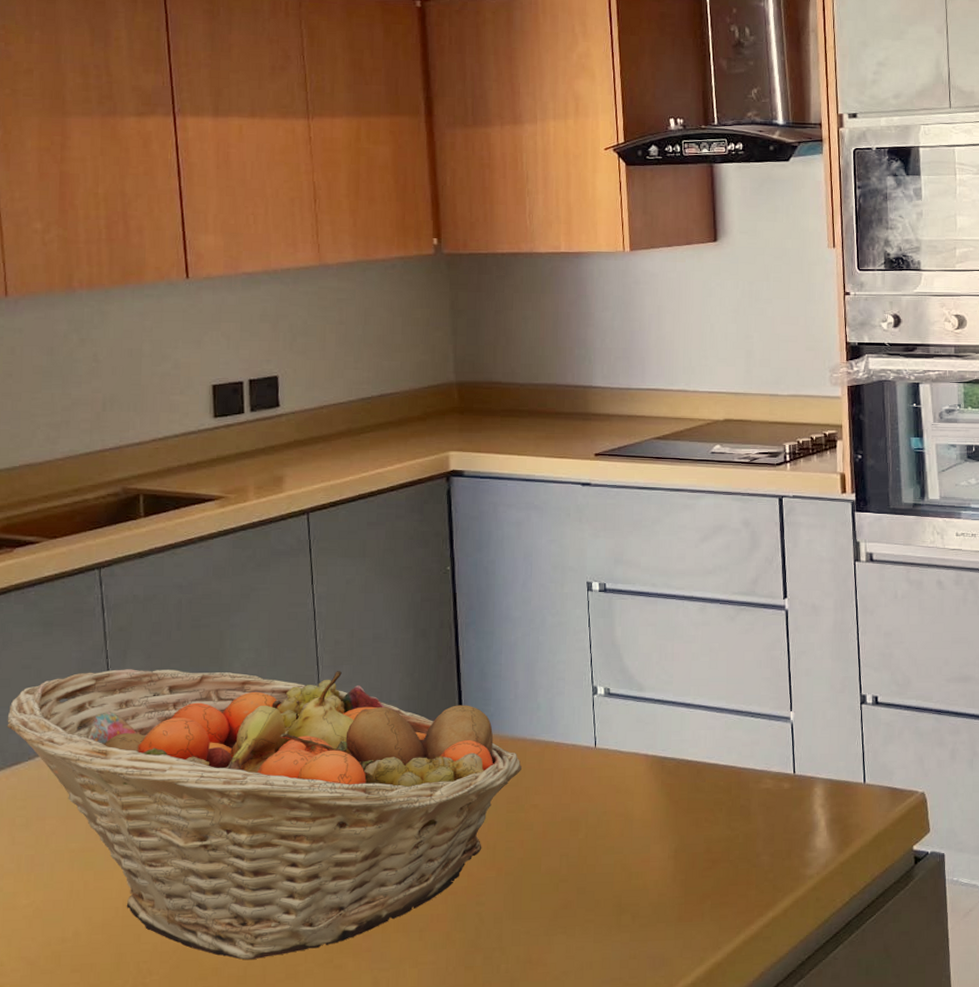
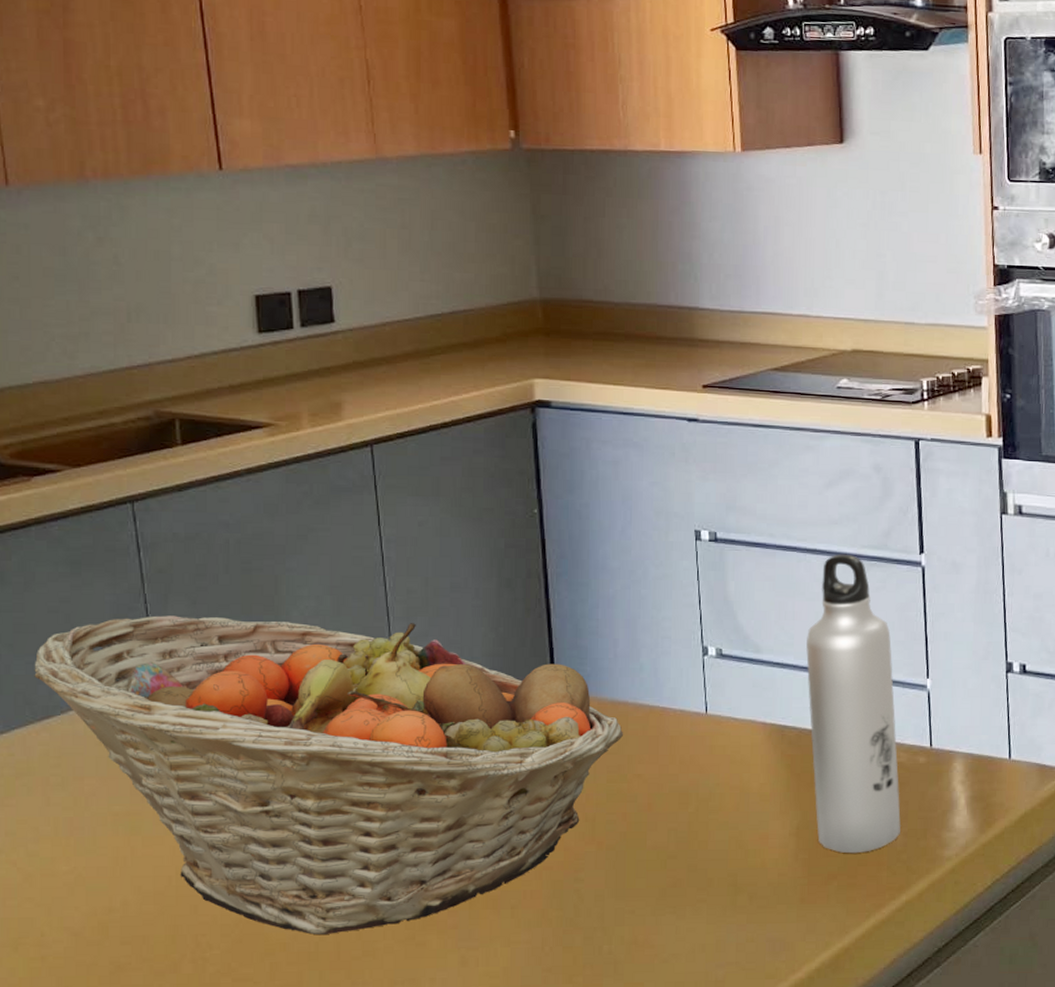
water bottle: none [684,600,768,874] -> present [806,554,901,854]

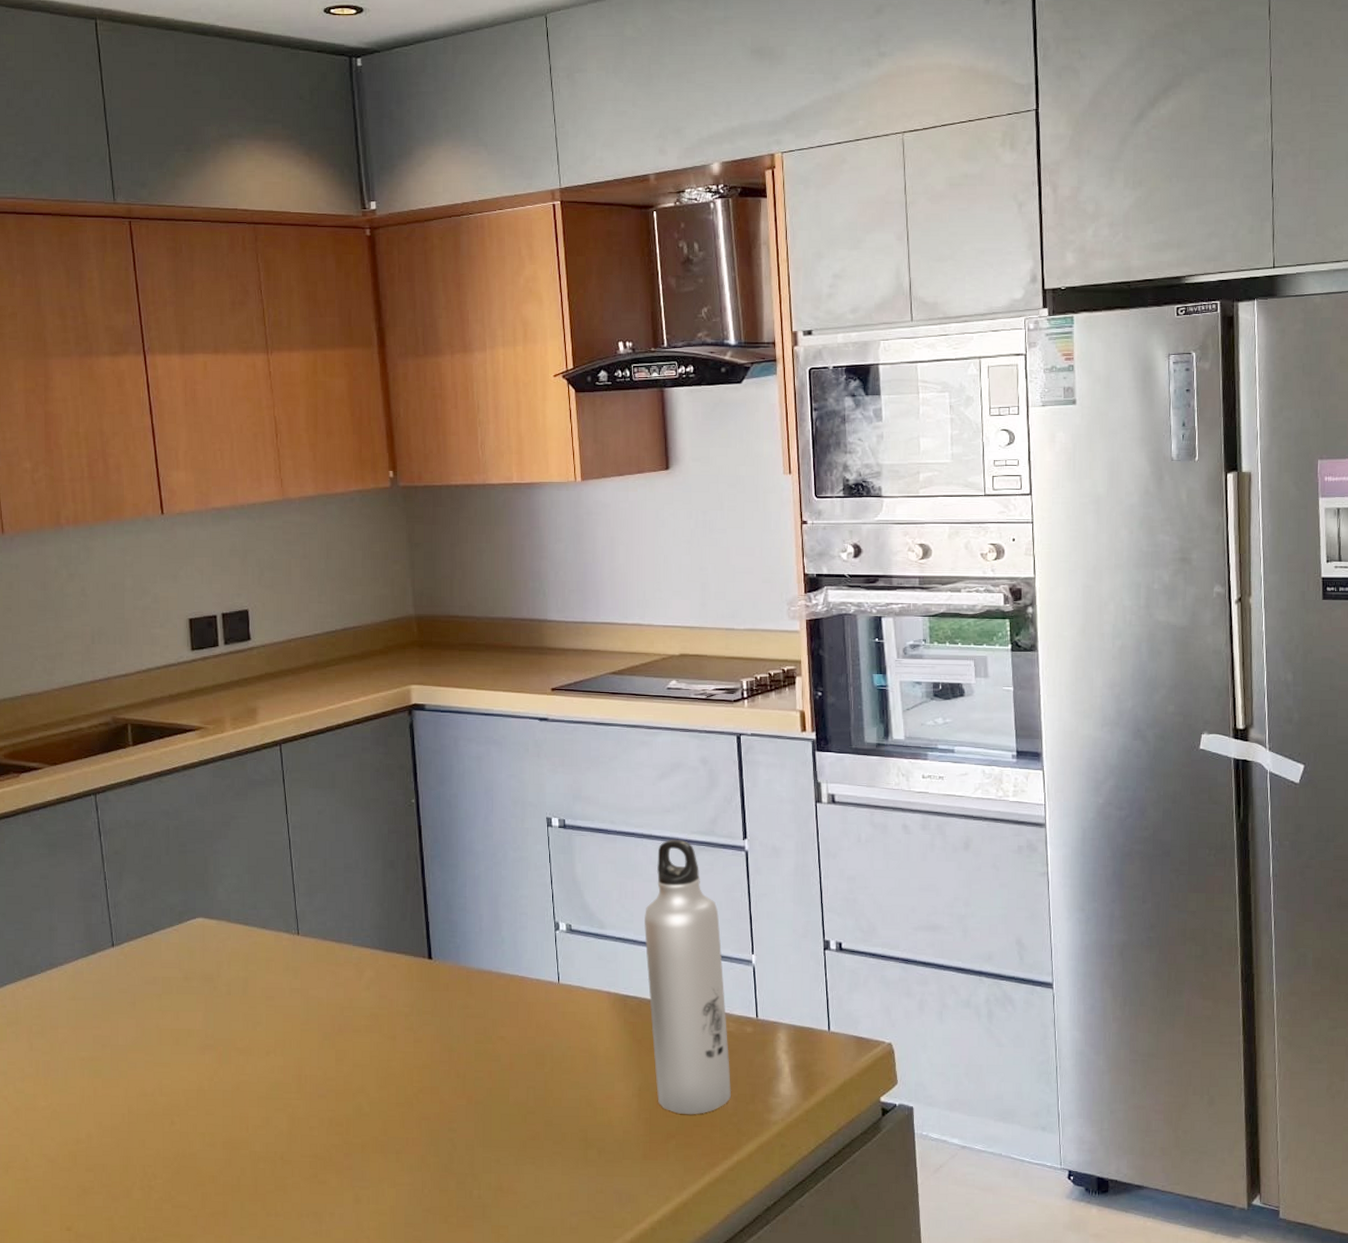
fruit basket: present [34,615,623,935] -> none [21,890,488,1171]

